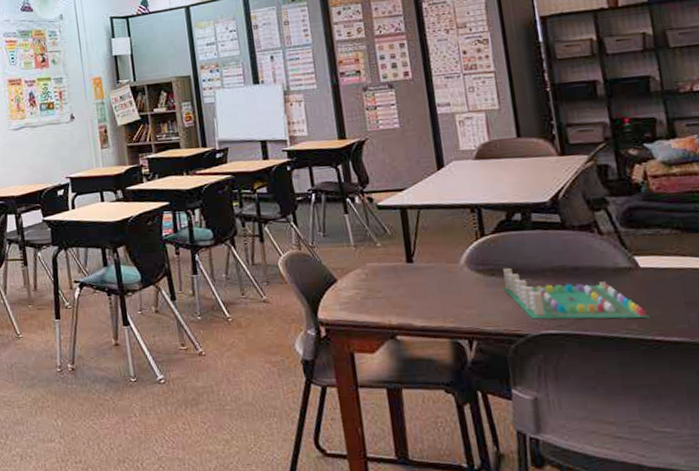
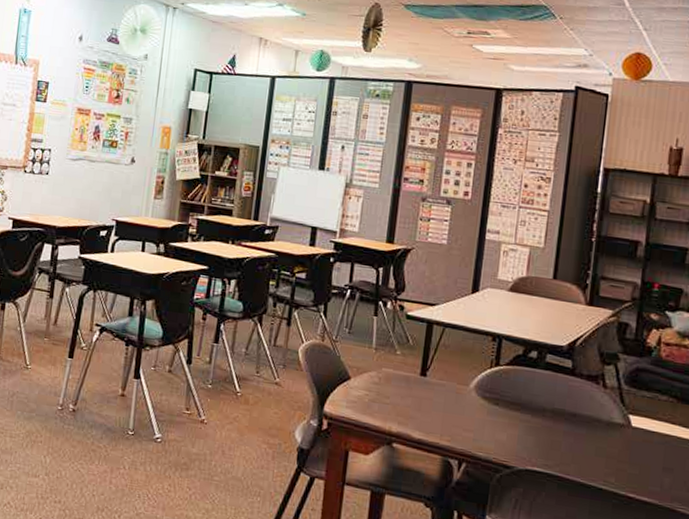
board game: present [503,267,650,320] -> none [503,400,629,475]

